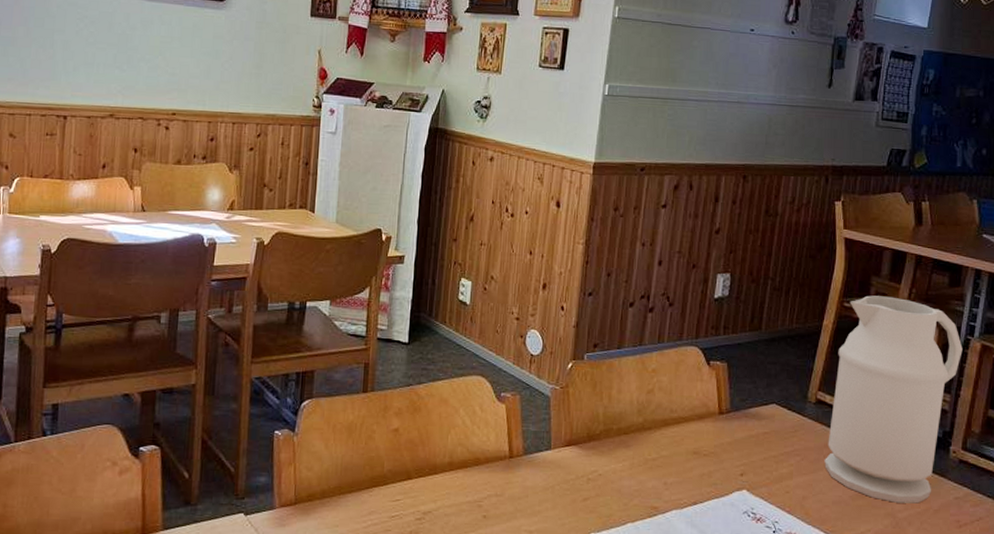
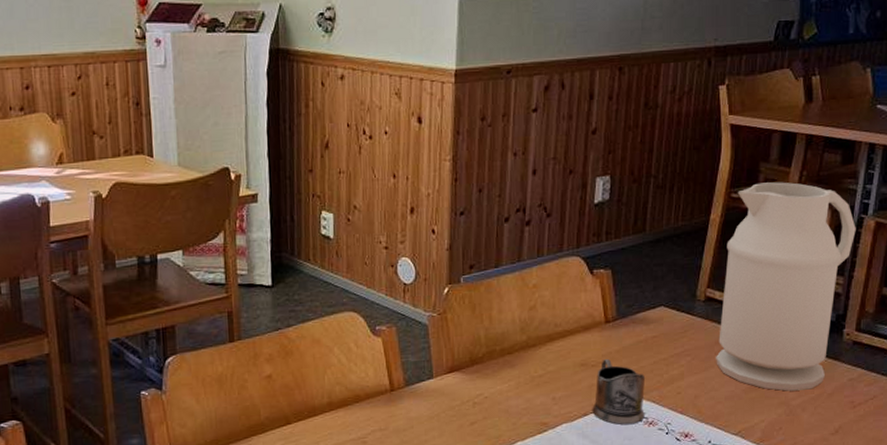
tea glass holder: none [702,450,756,519] -> present [592,359,646,425]

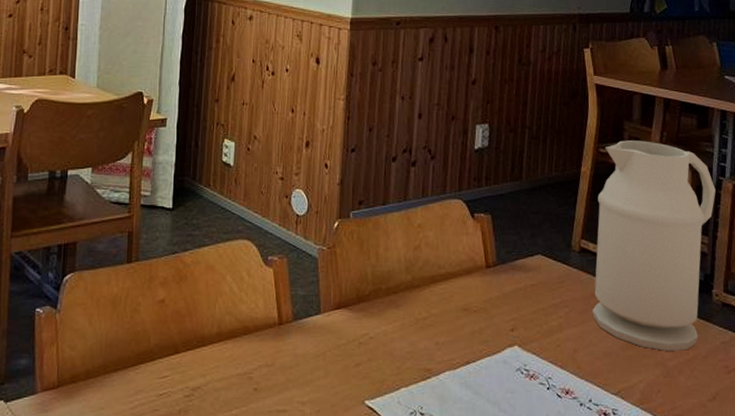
tea glass holder: present [592,359,646,425] -> none [474,305,526,377]

